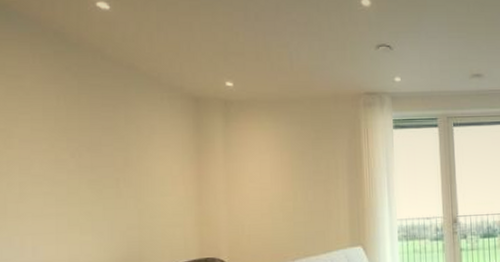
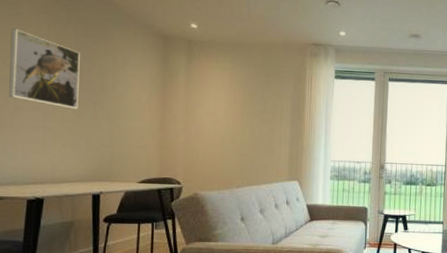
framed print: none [11,104,98,190] -> present [8,28,80,109]

